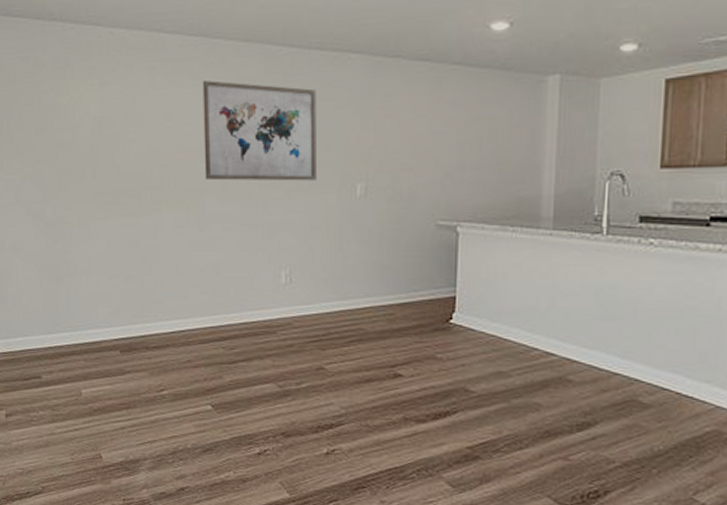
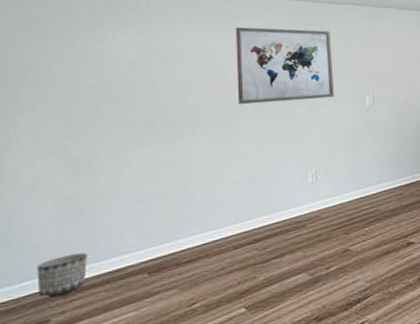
planter: none [27,319,68,357] -> present [37,253,87,298]

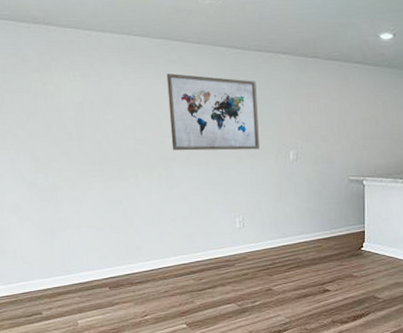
planter: present [37,253,87,298] -> none [27,266,63,297]

